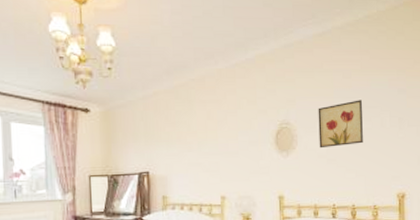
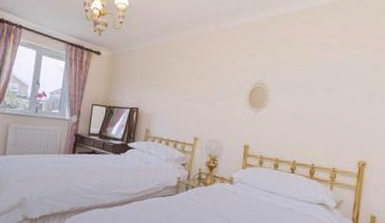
wall art: present [318,100,363,149] -> none [288,71,336,111]

